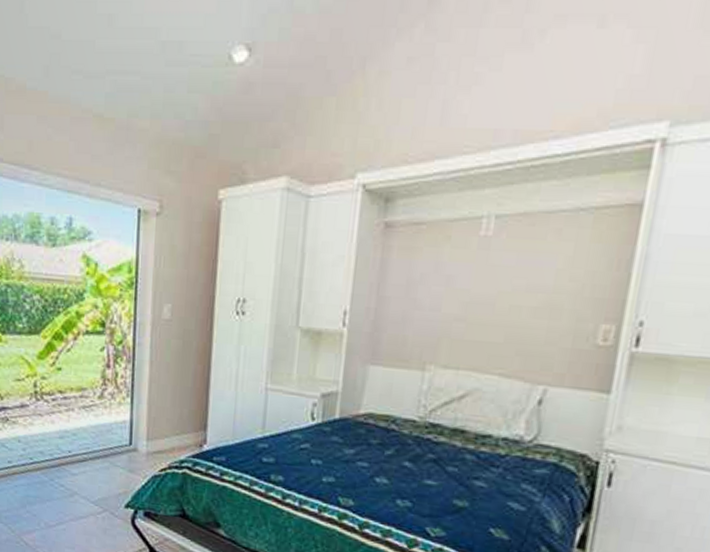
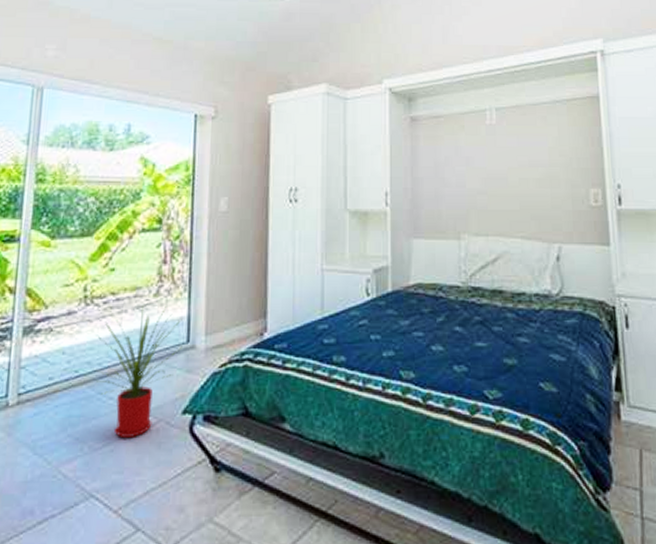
house plant: none [48,407,125,521] -> present [96,307,182,437]

